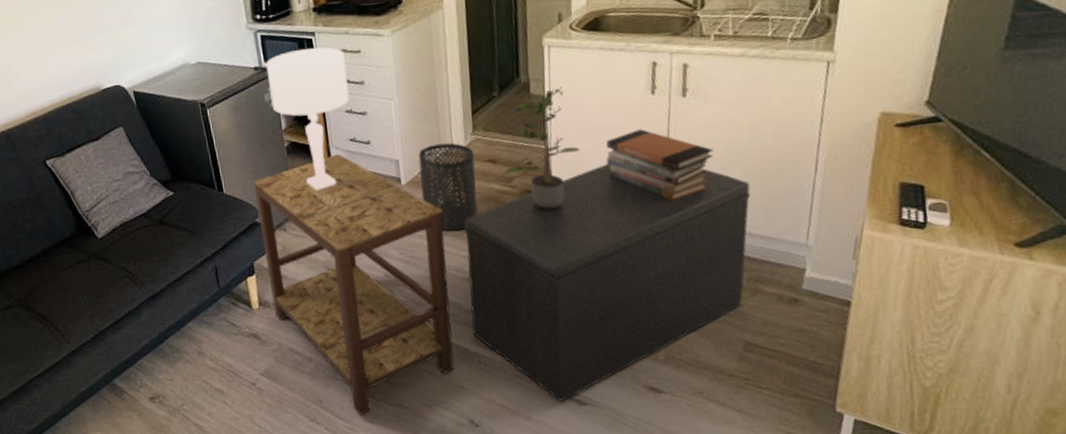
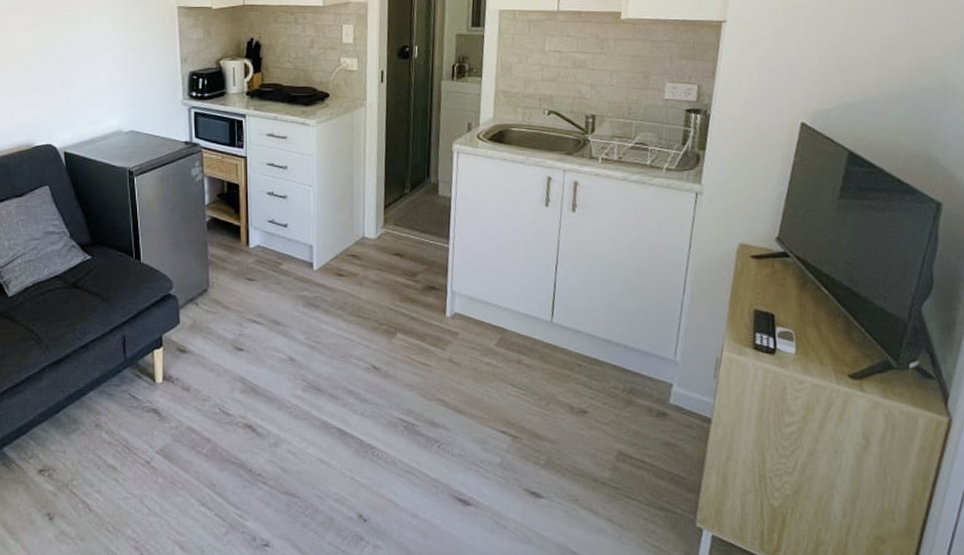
side table: present [253,154,454,415] -> none [171,234,350,503]
table lamp: present [265,47,349,191] -> none [196,129,272,268]
trash can: present [418,142,478,231] -> none [331,233,384,319]
bench: present [464,163,751,401] -> none [368,267,628,500]
potted plant: present [504,87,580,209] -> none [410,191,480,306]
book stack: present [605,129,714,201] -> none [502,238,597,308]

